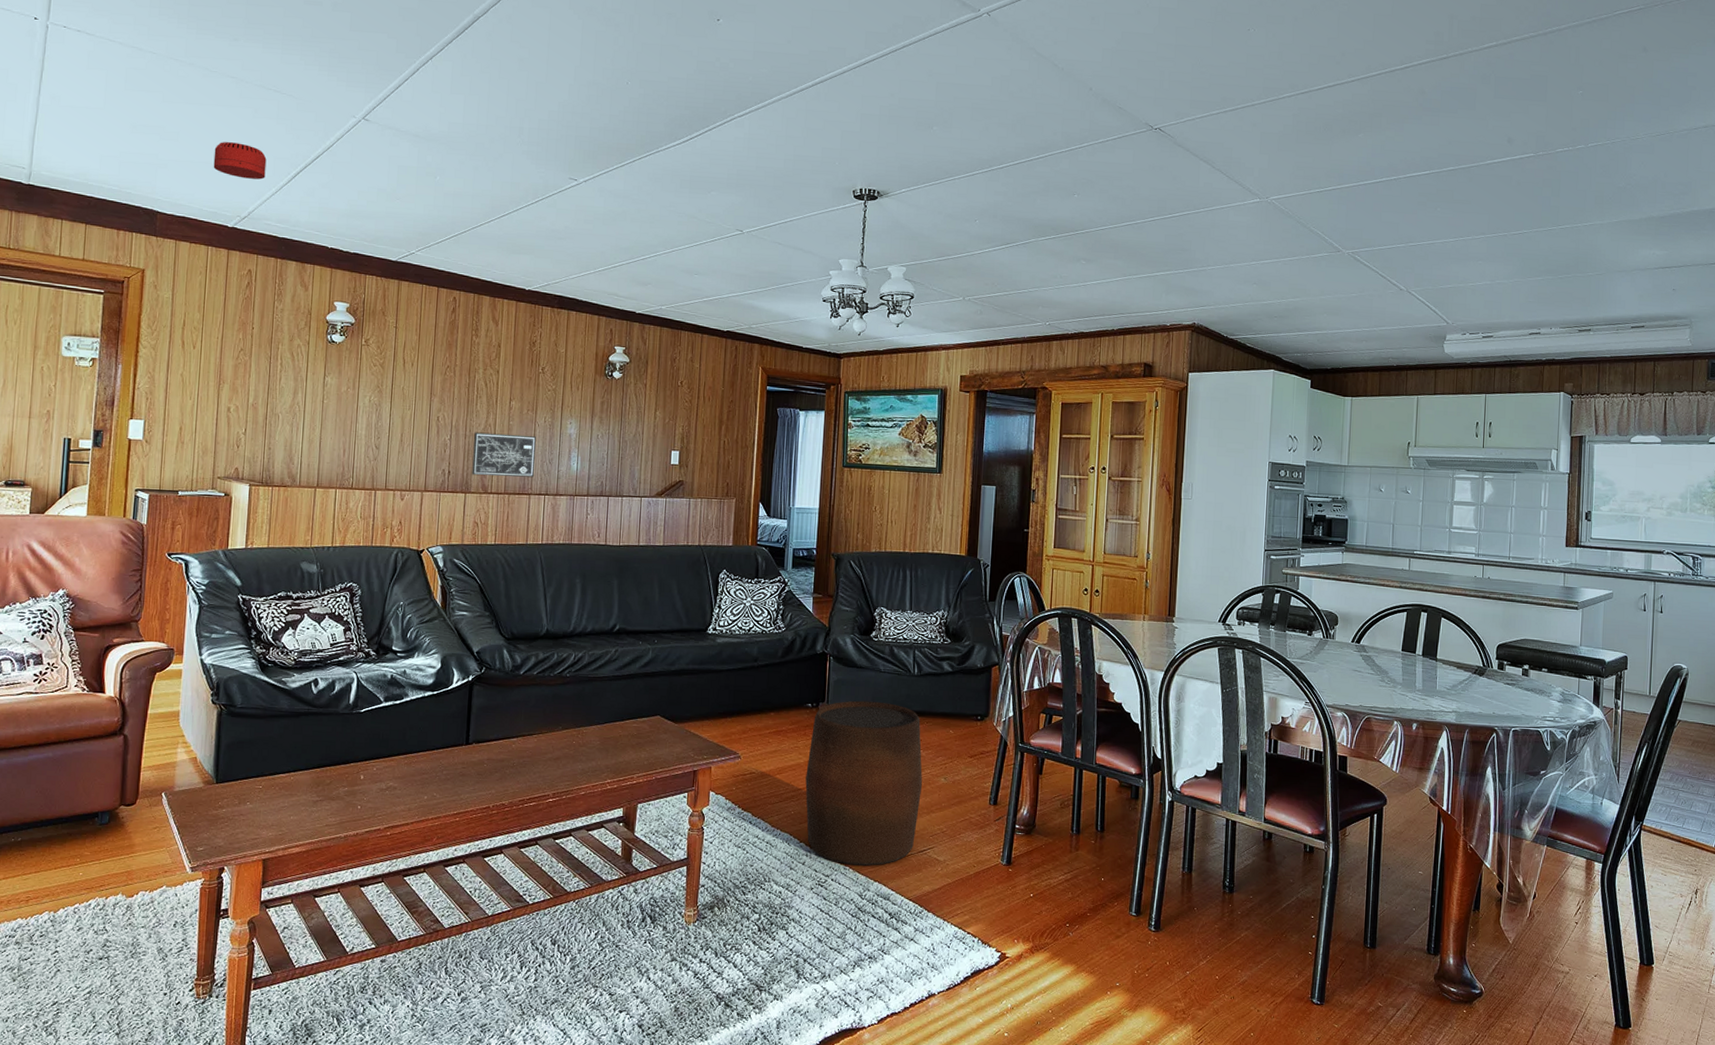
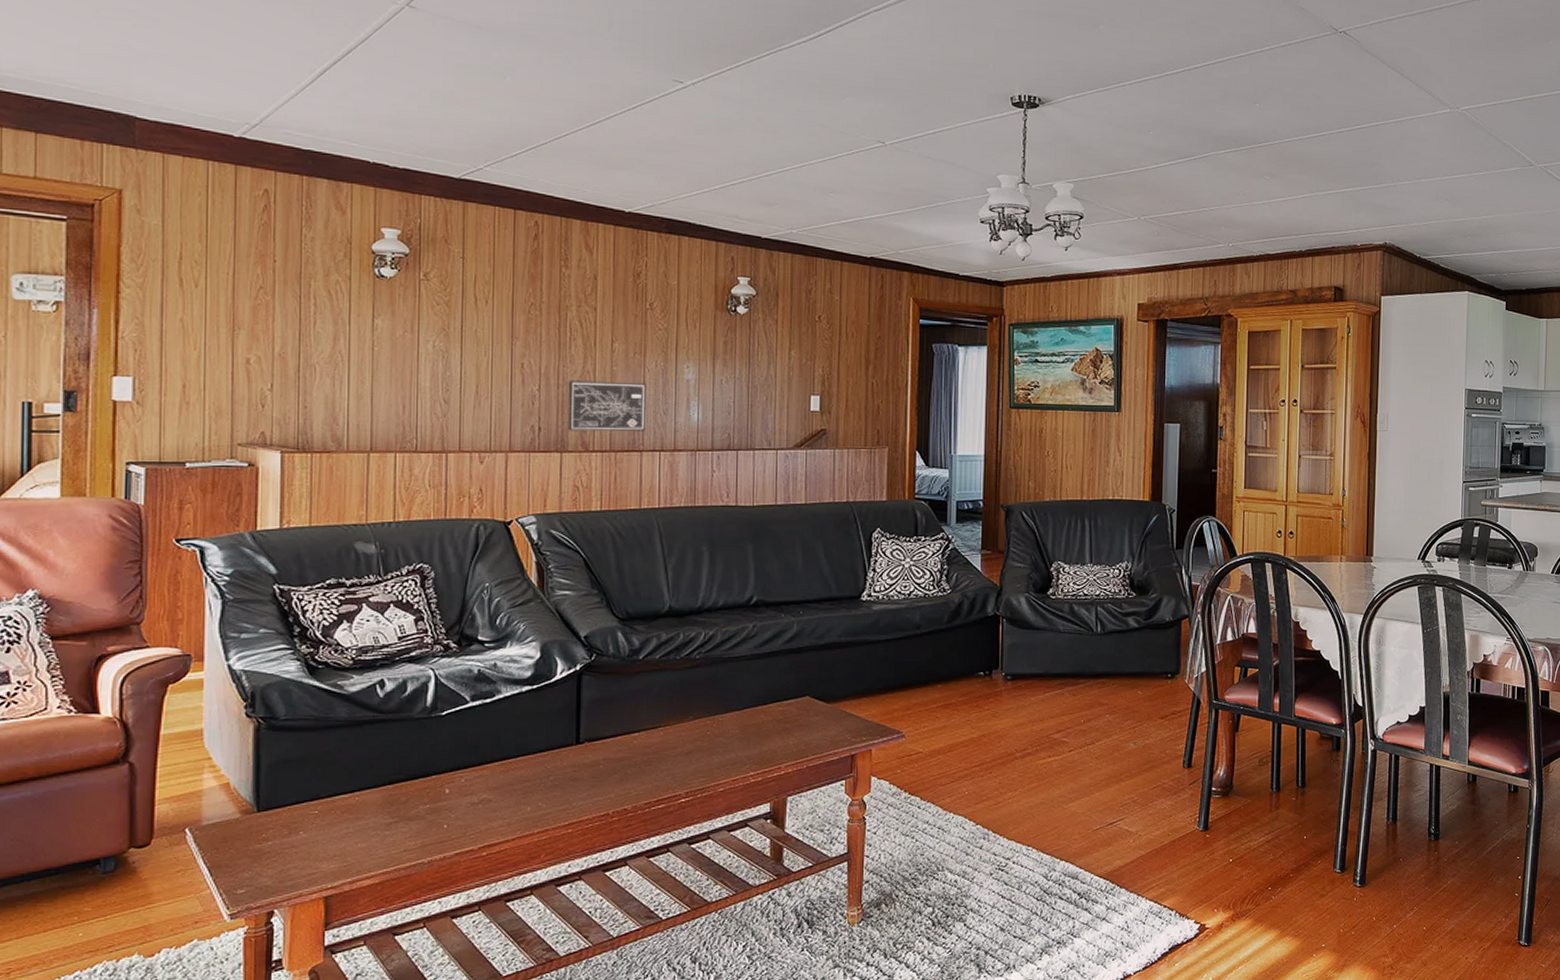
smoke detector: present [213,142,267,180] -> none [209,31,281,79]
stool: present [805,700,923,867] -> none [980,665,1110,846]

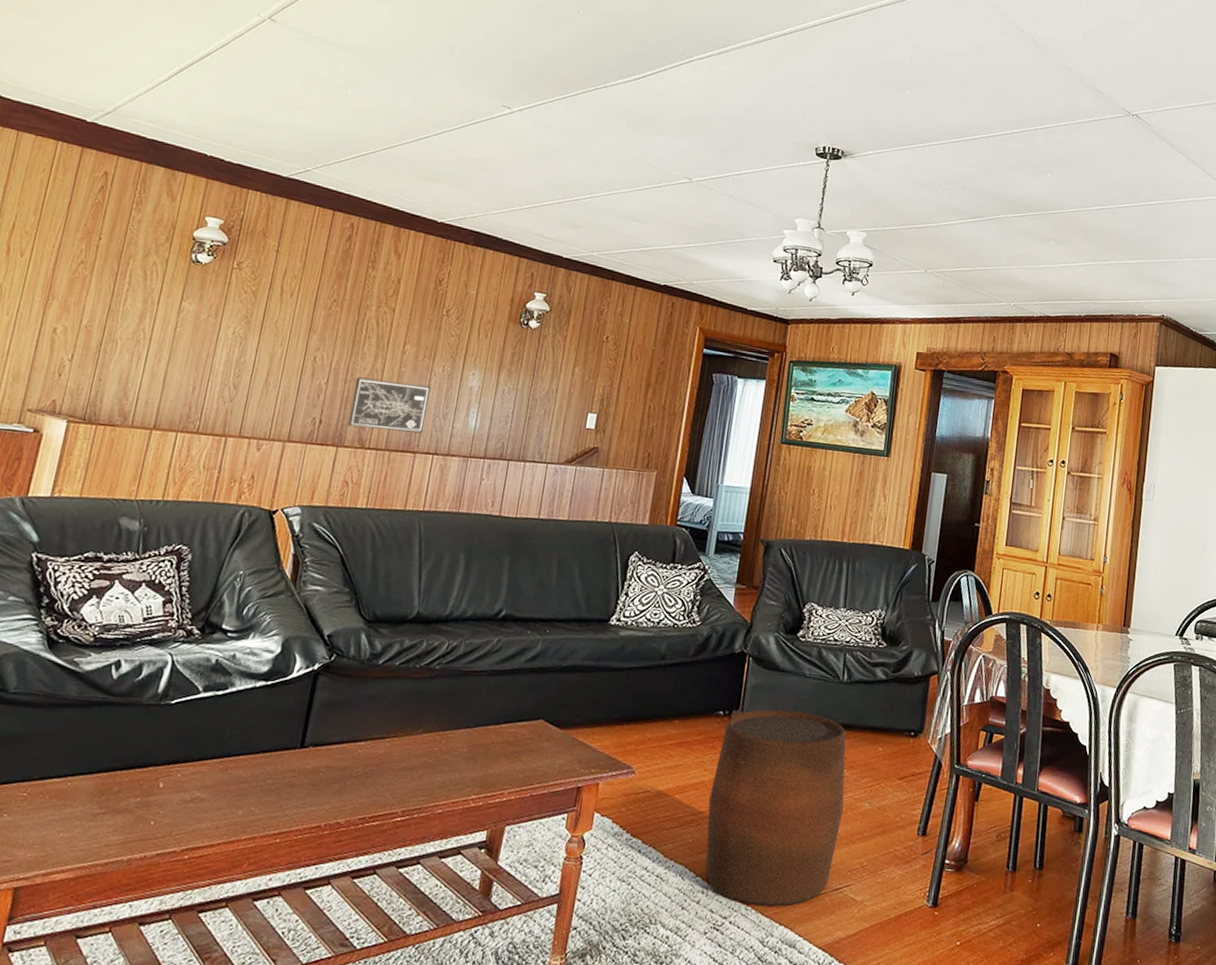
stool: none [980,665,1110,846] -> present [705,709,847,907]

